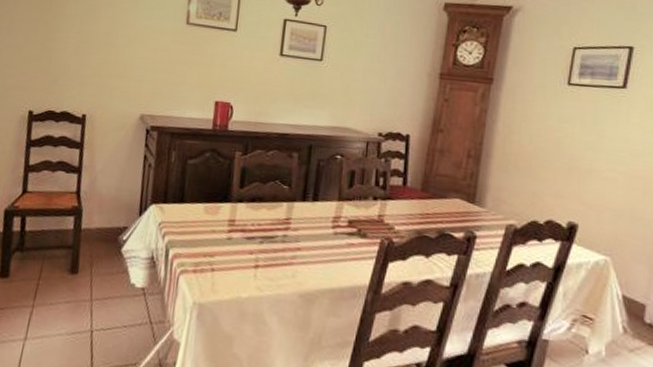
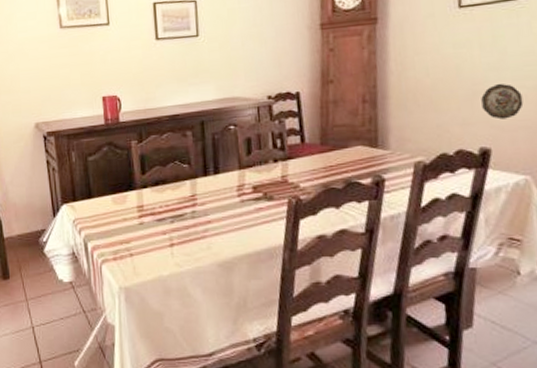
decorative plate: none [576,163,613,199] -> present [481,83,524,120]

